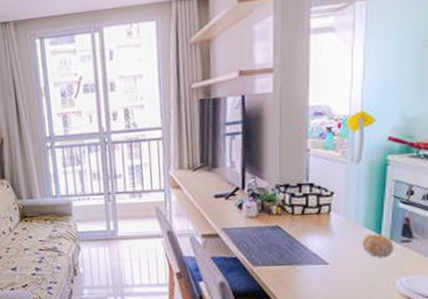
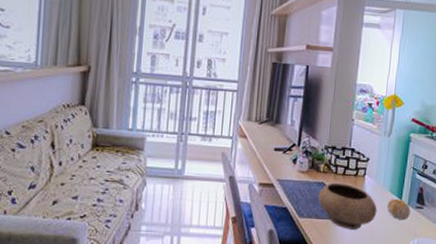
bowl: none [274,224,349,274] -> present [318,182,377,230]

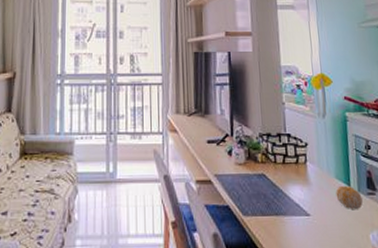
bowl: present [318,182,377,230] -> none [261,173,327,226]

